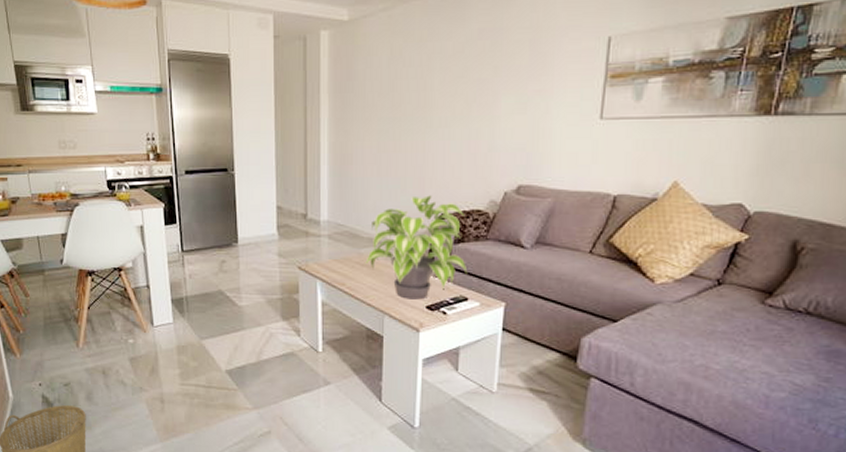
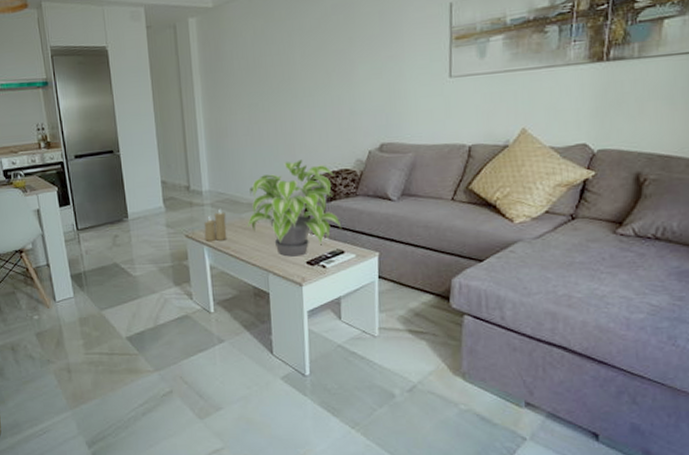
candle: none [318,240,343,276] -> present [203,208,227,241]

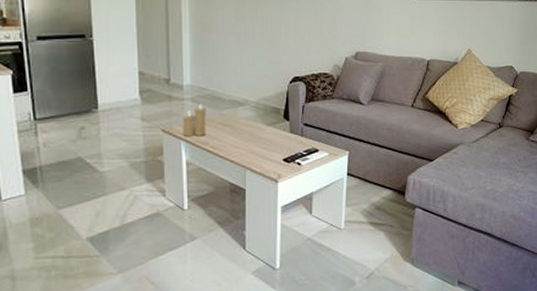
plant: present [247,159,341,257] -> none [227,61,317,154]

